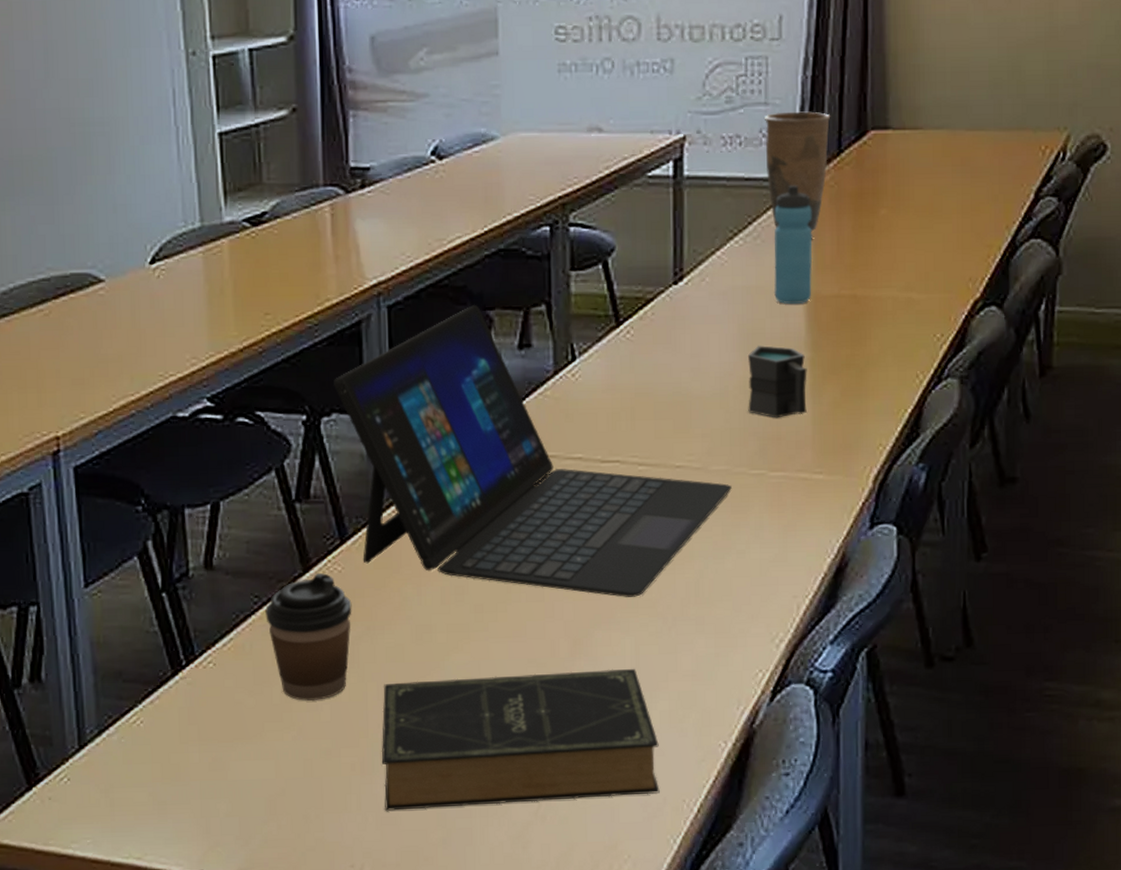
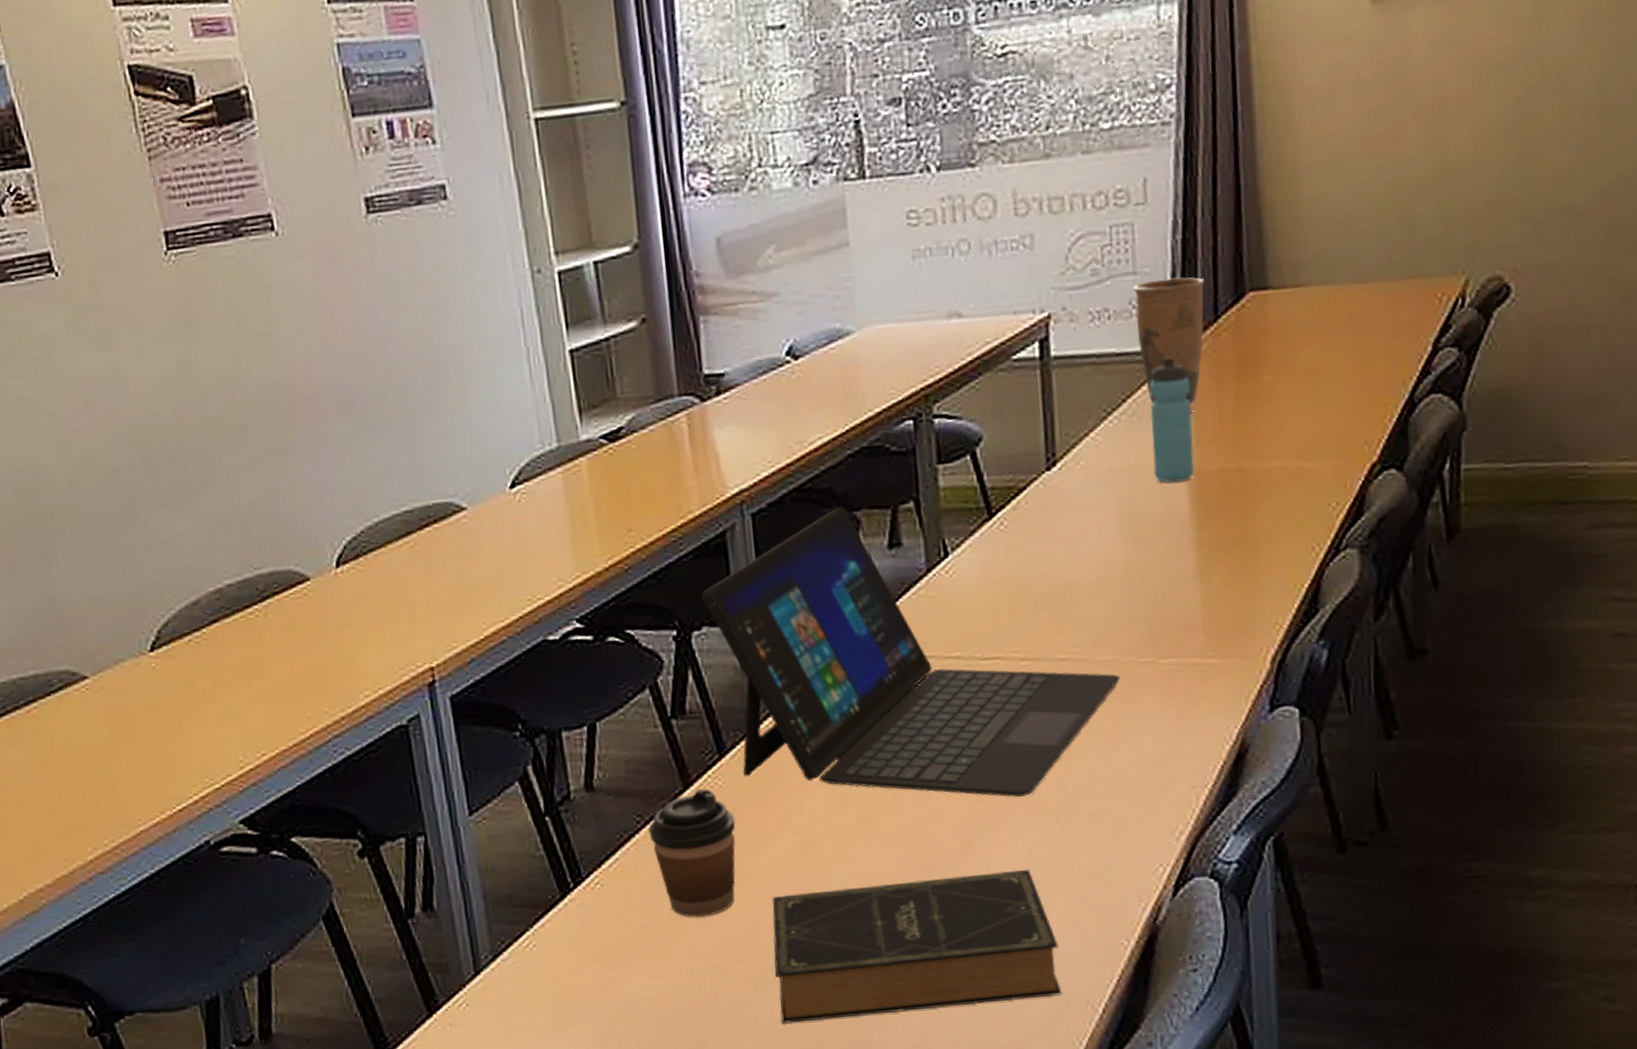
mug: present [748,346,807,418] -> none [1130,528,1196,603]

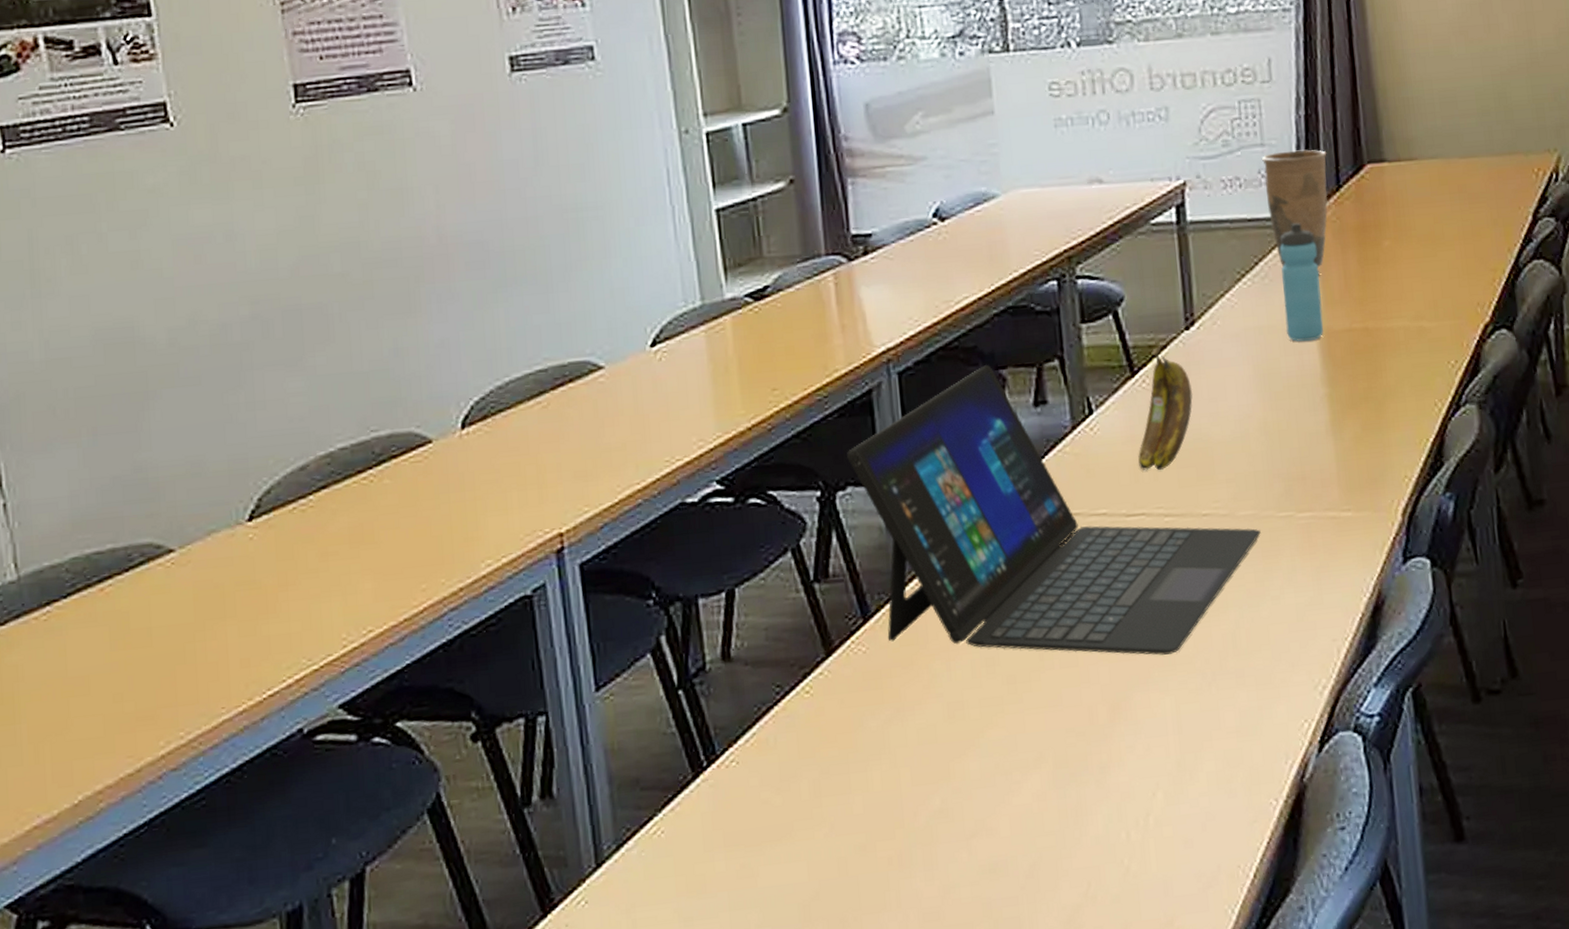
coffee cup: present [648,788,736,918] -> none [788,654,880,794]
book: present [772,869,1062,1024] -> none [917,729,1213,906]
banana: none [994,487,1052,614] -> present [1138,346,1193,470]

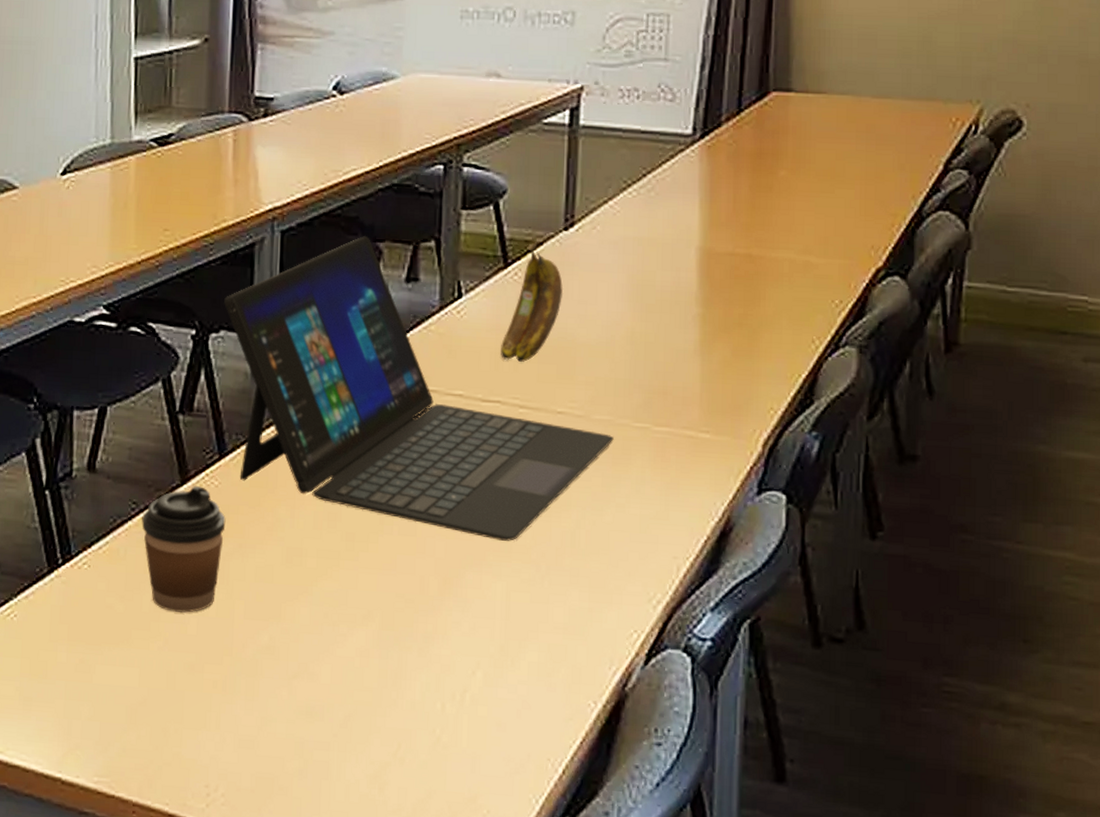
coffee cup: none [788,654,880,794] -> present [141,485,226,614]
vase: present [1262,149,1328,275] -> none [663,68,732,195]
water bottle: present [1279,223,1323,342] -> none [665,141,709,259]

